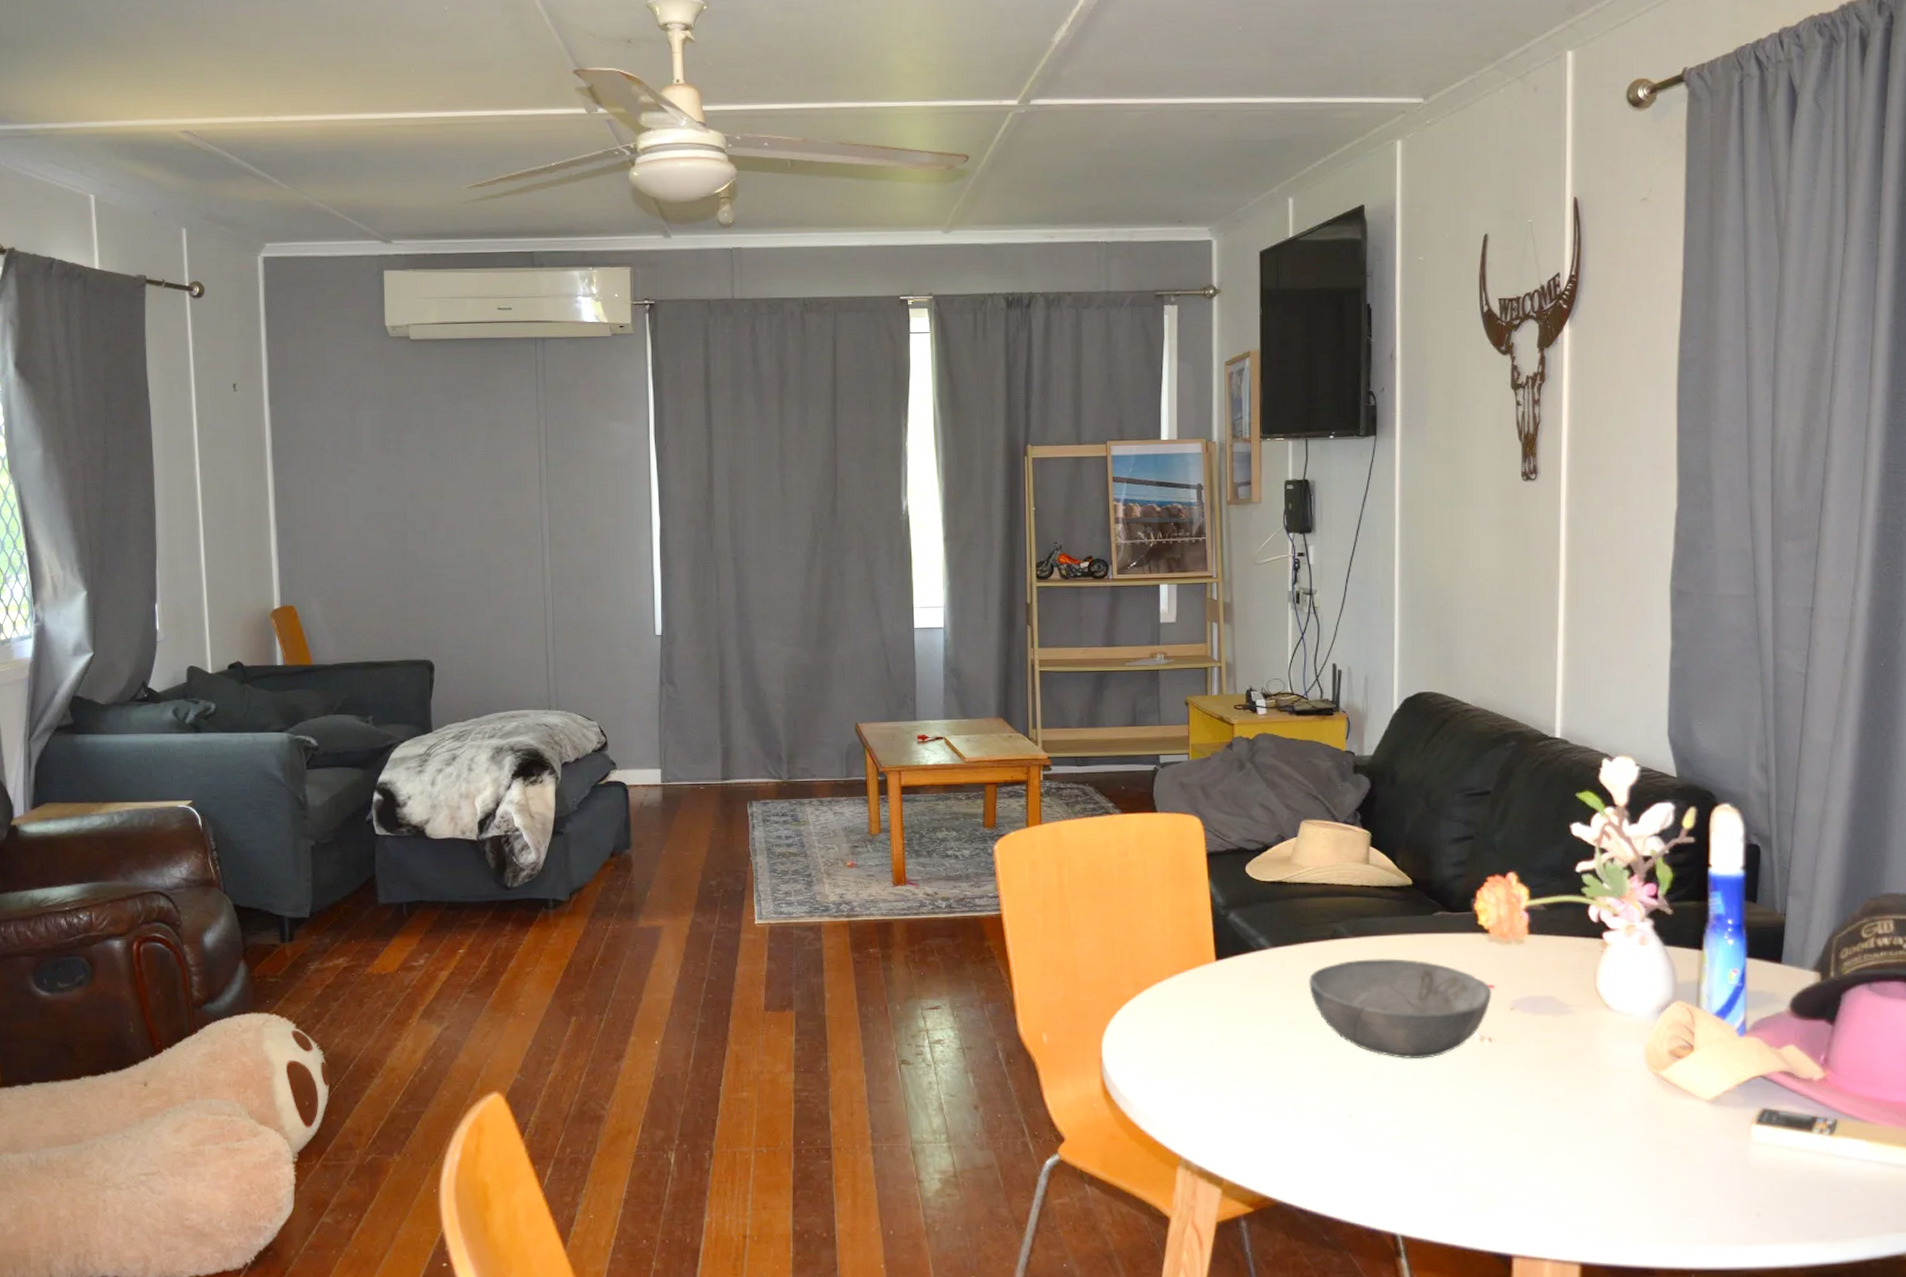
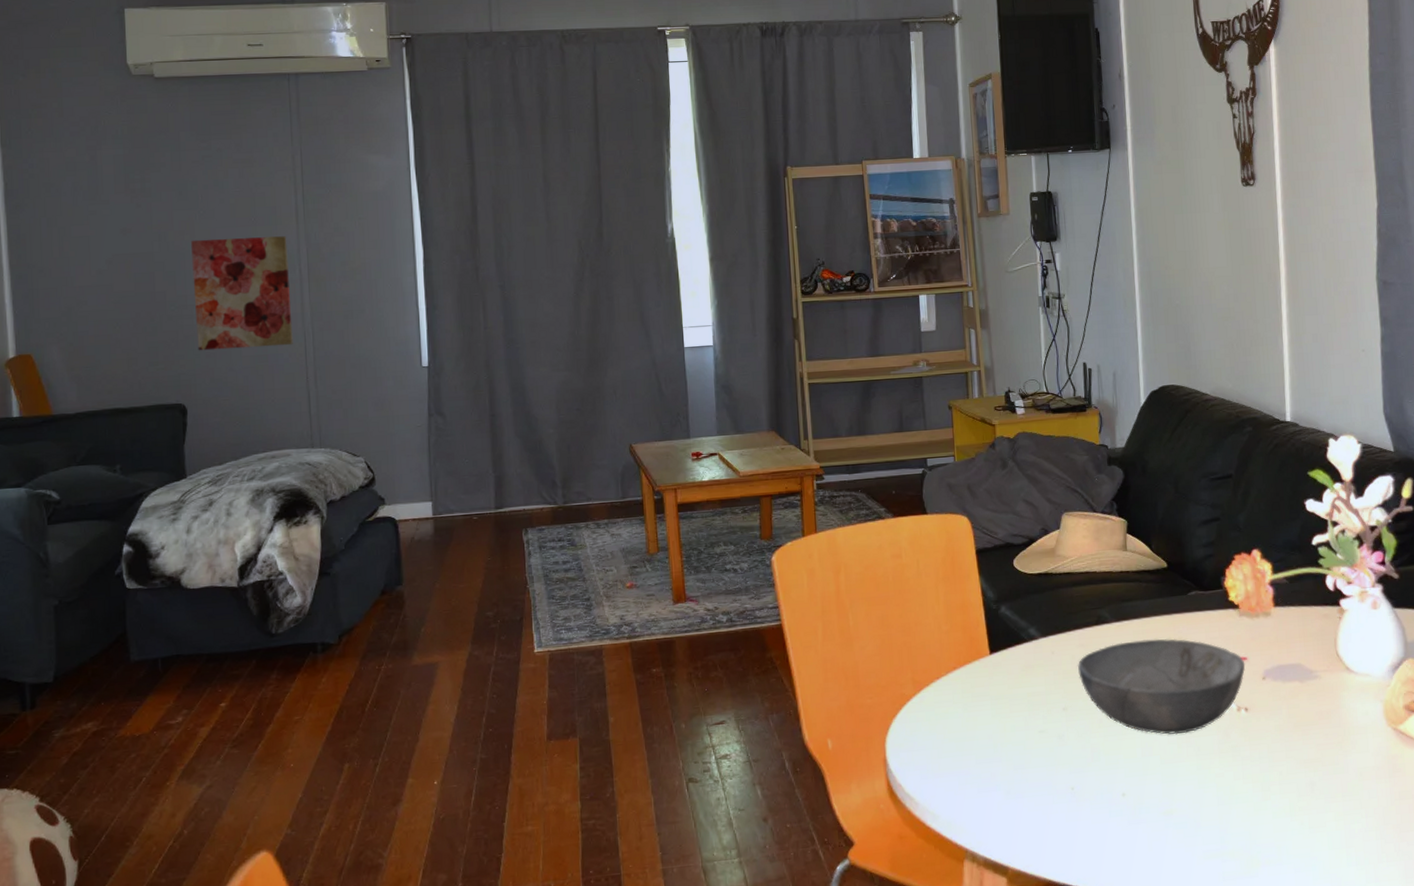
wall art: none [441,500,534,610] -> present [191,236,293,351]

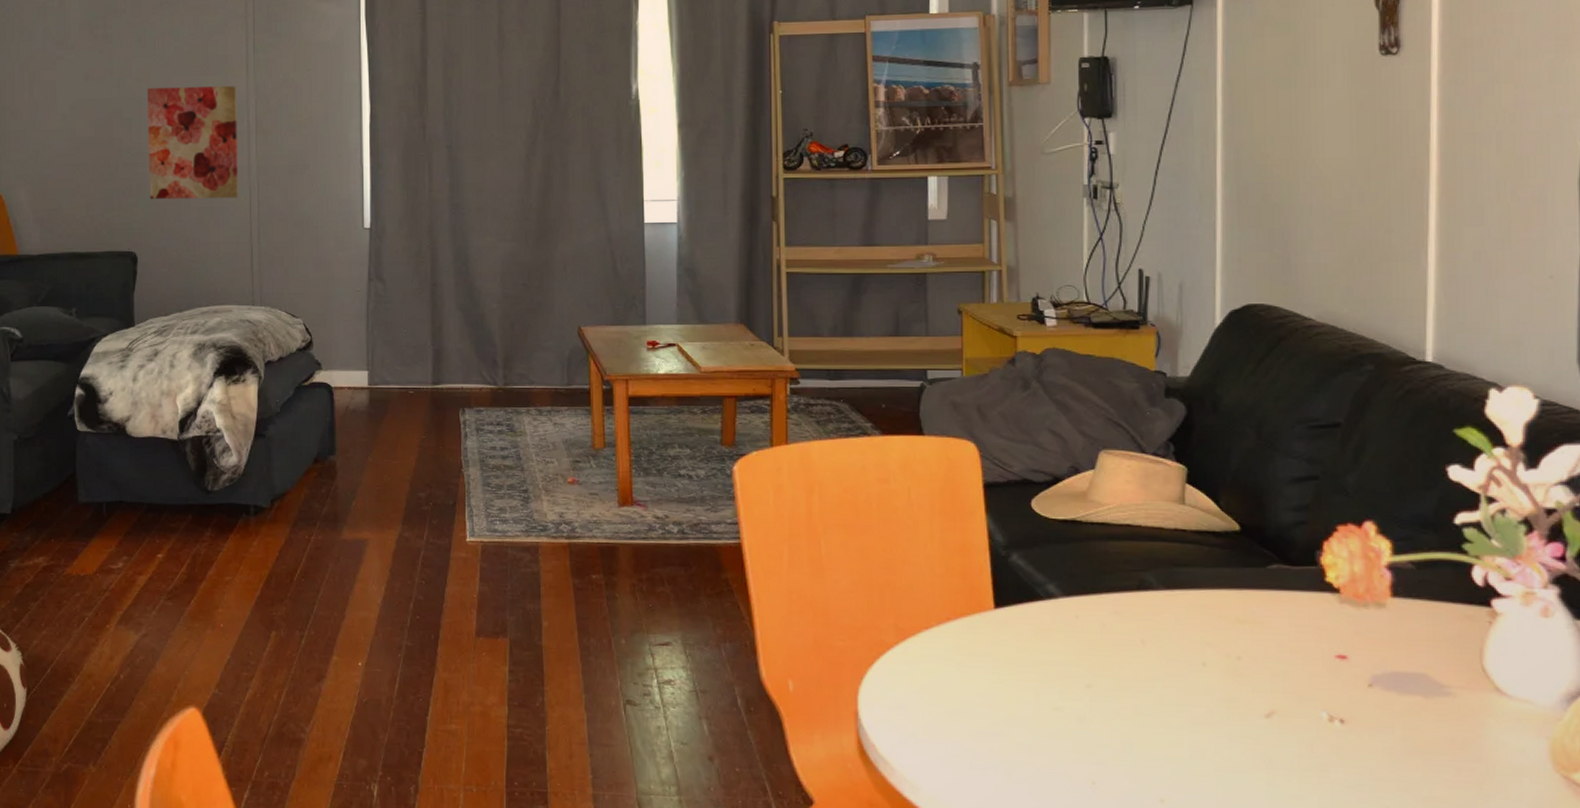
bowl: present [1077,638,1246,735] -> none [1108,615,1344,739]

